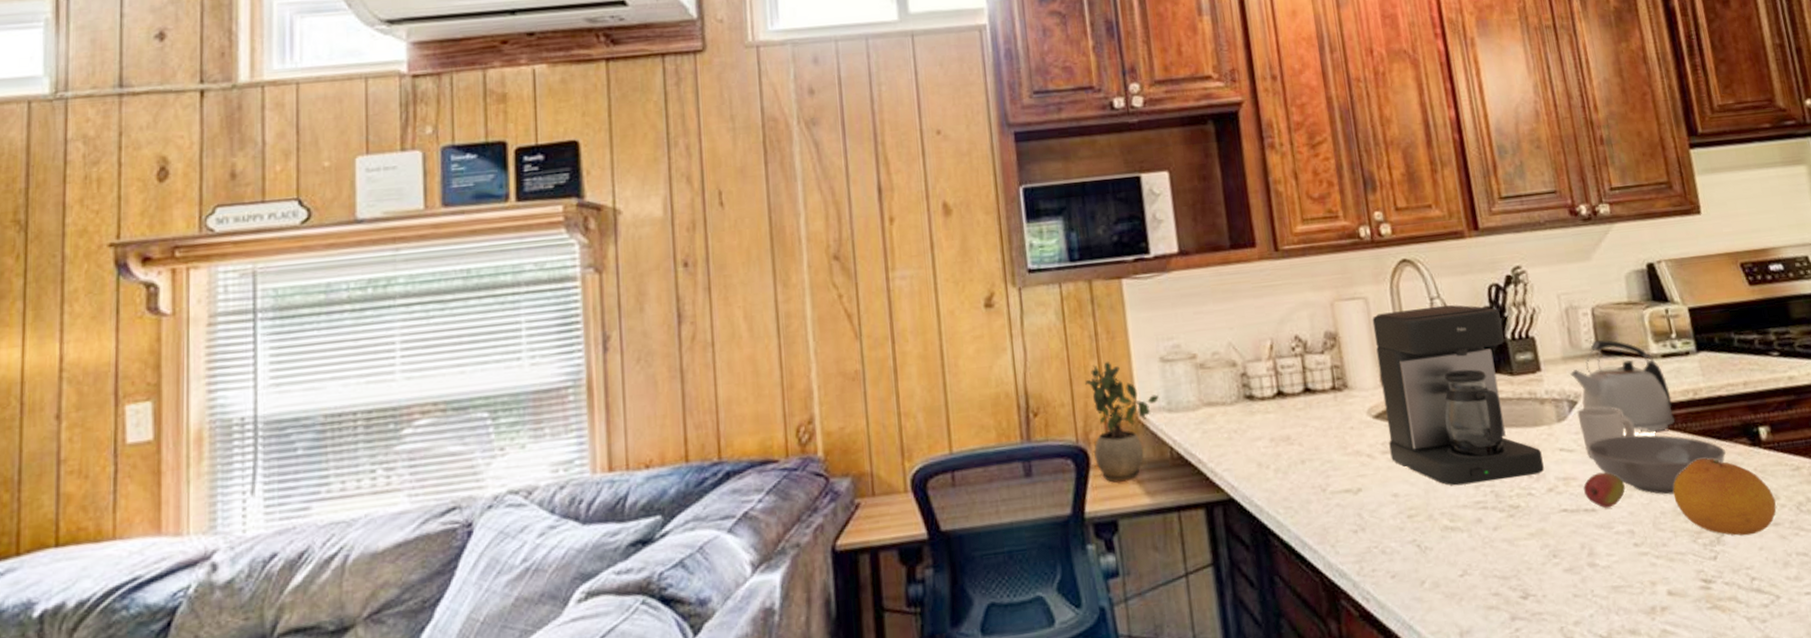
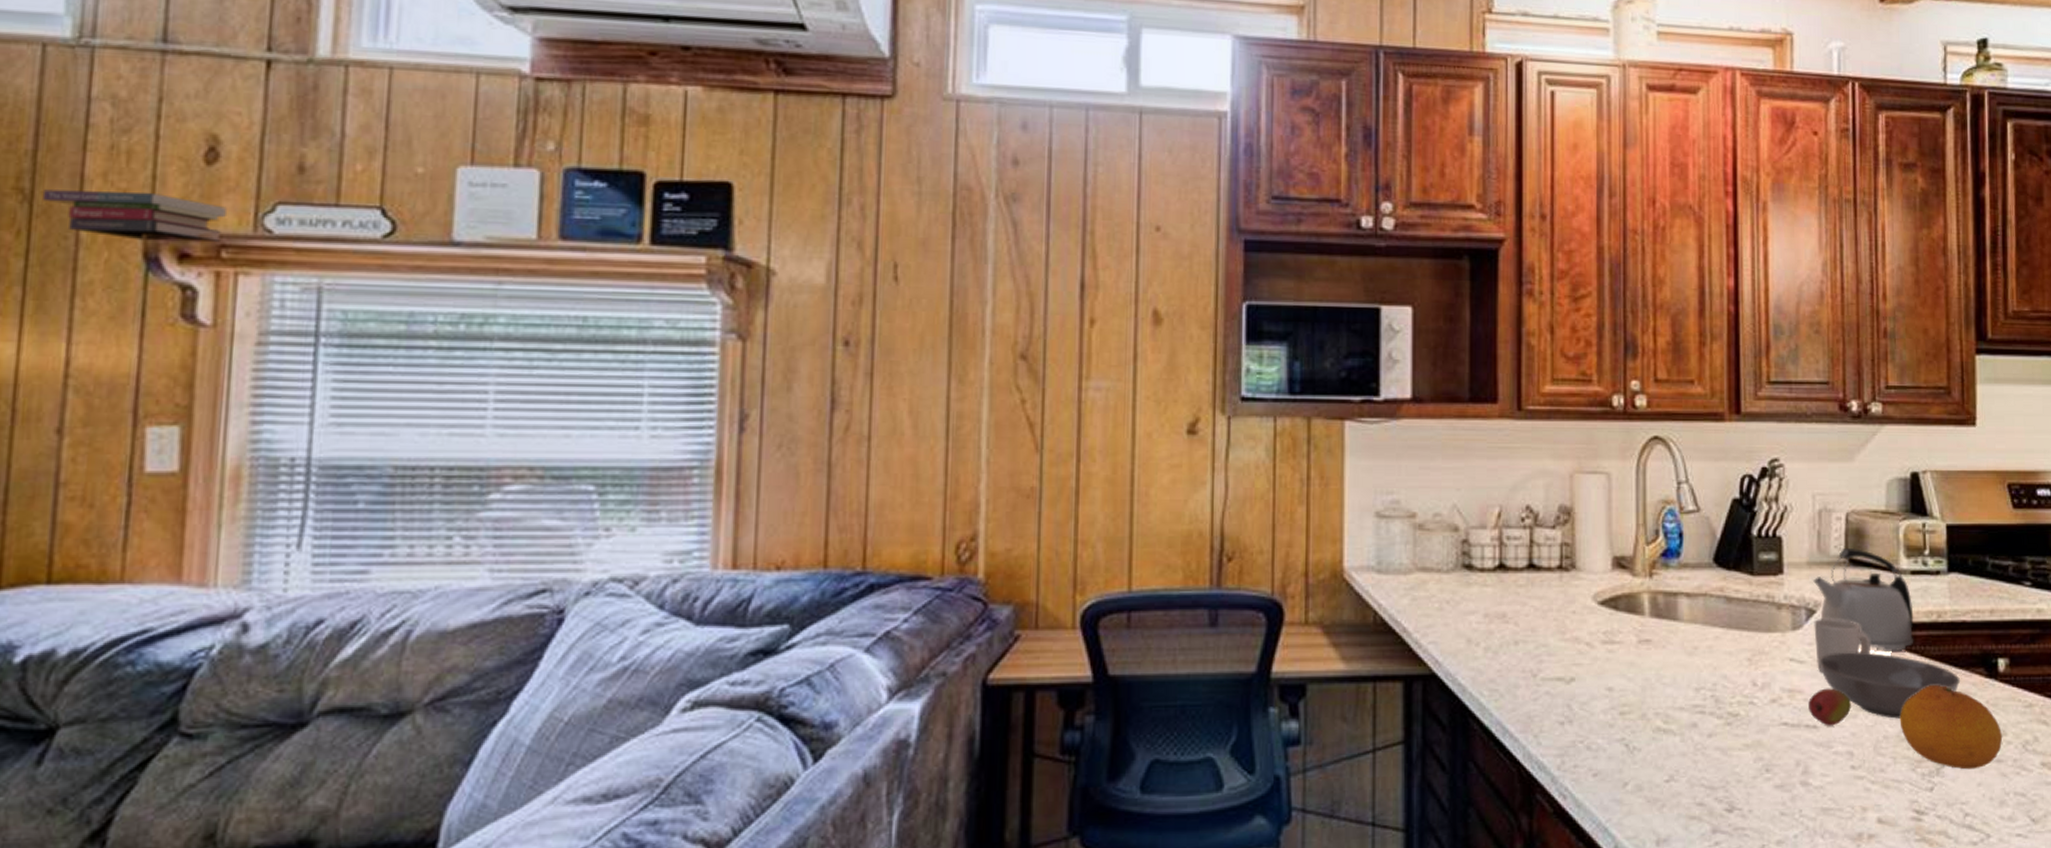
books: none [34,210,177,251] -> present [42,189,227,243]
potted plant: present [1084,361,1159,483] -> none [1288,509,1369,643]
coffee maker: present [1372,304,1544,486] -> none [1611,491,1770,686]

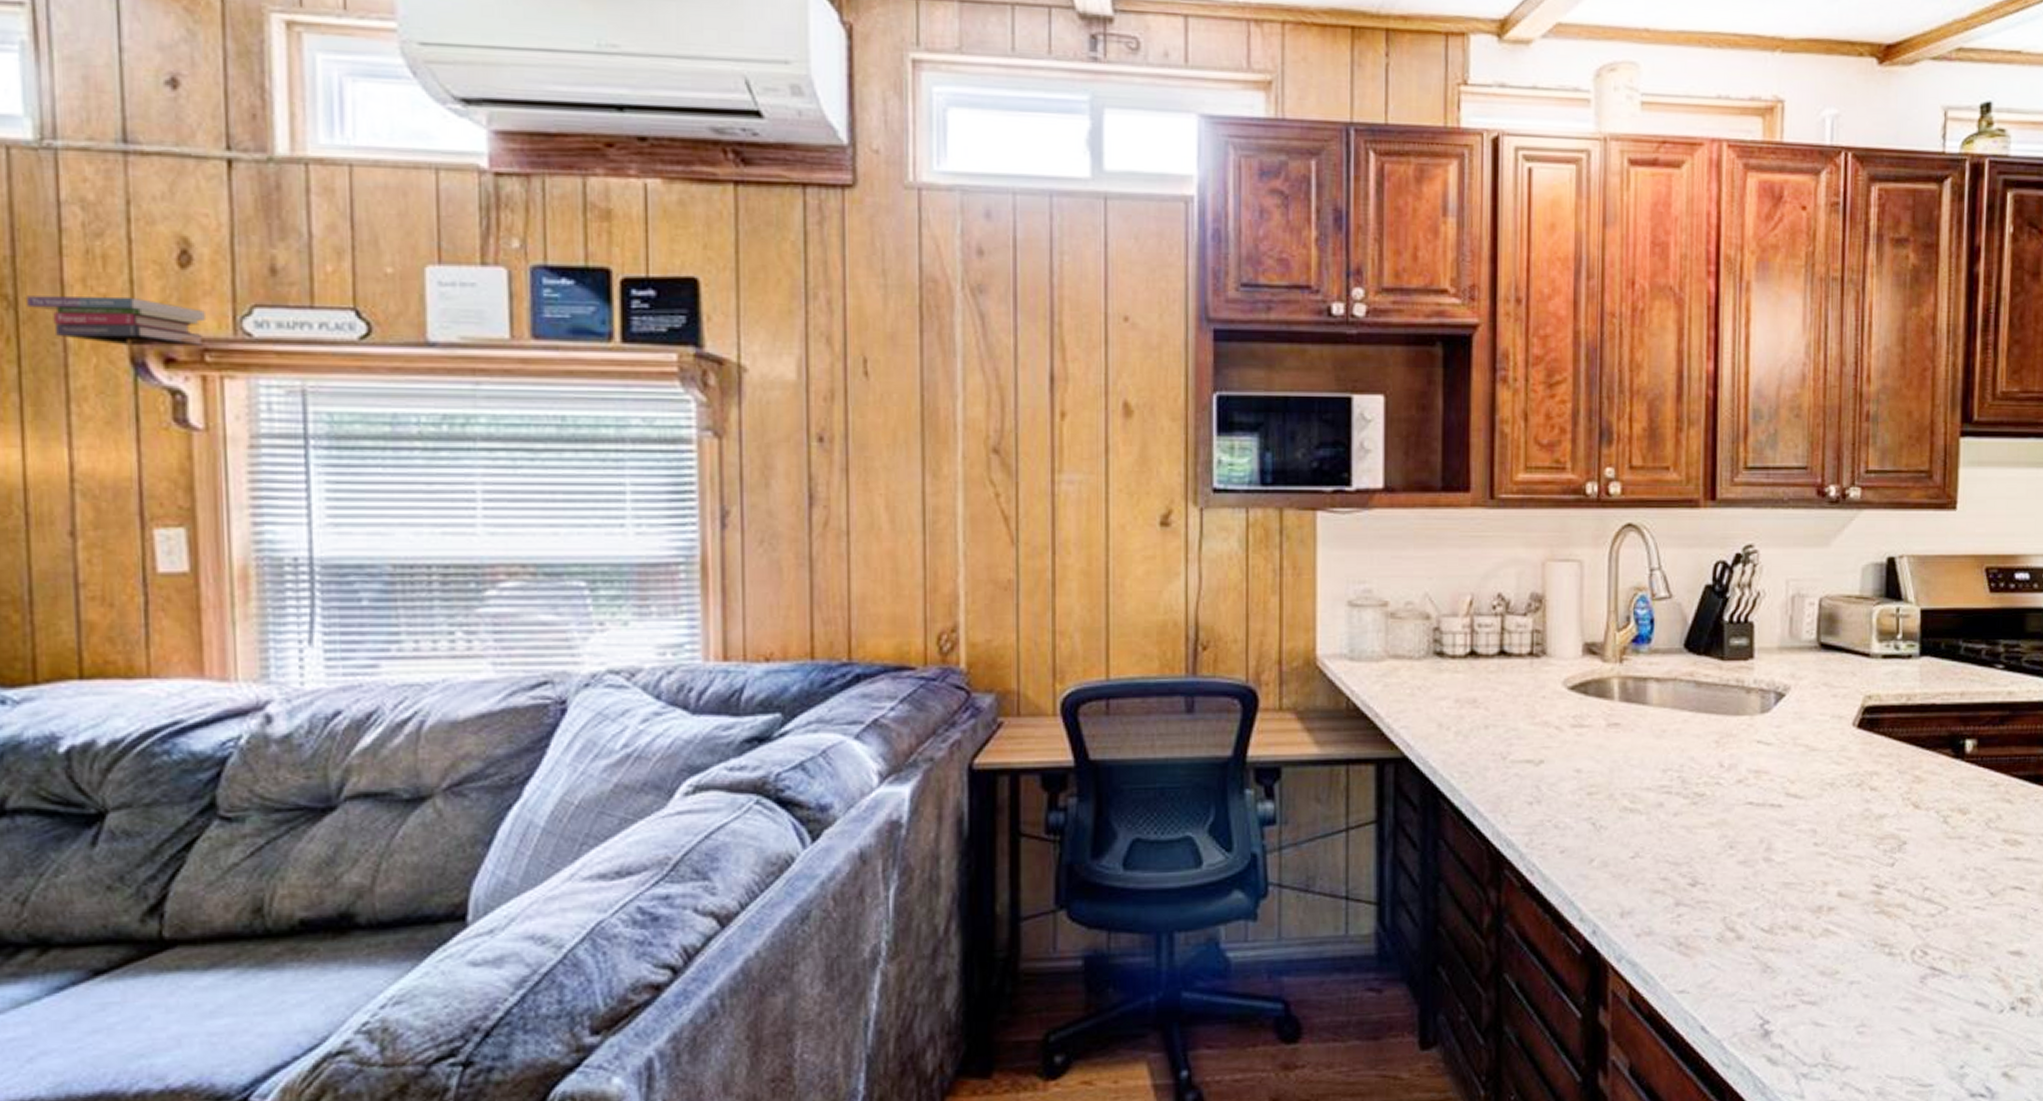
fruit: present [1808,688,1851,726] -> none [1774,769,1816,805]
kettle: present [1812,547,1914,653] -> none [1782,632,1883,735]
mug: present [1814,619,1872,673] -> none [1782,702,1839,754]
bowl: present [1818,652,1961,719] -> none [1785,734,1927,798]
fruit: present [1899,685,2002,770] -> none [1864,766,1965,846]

